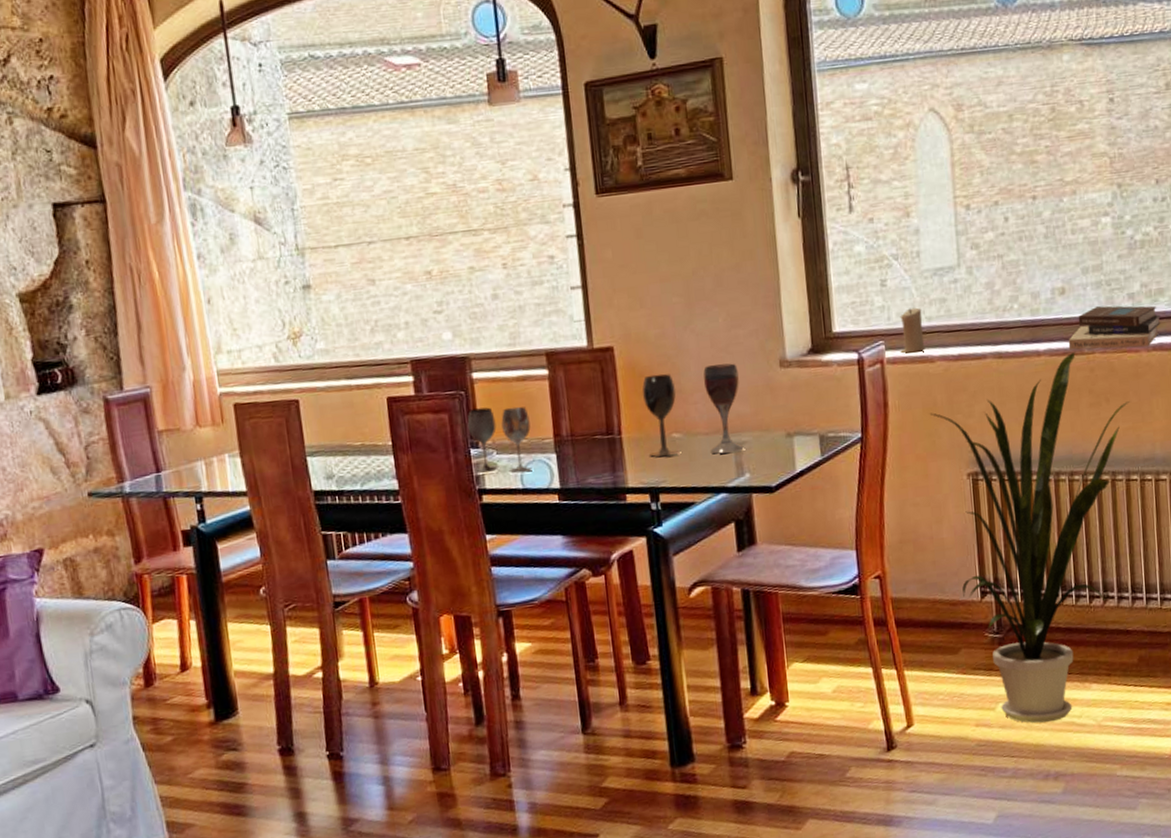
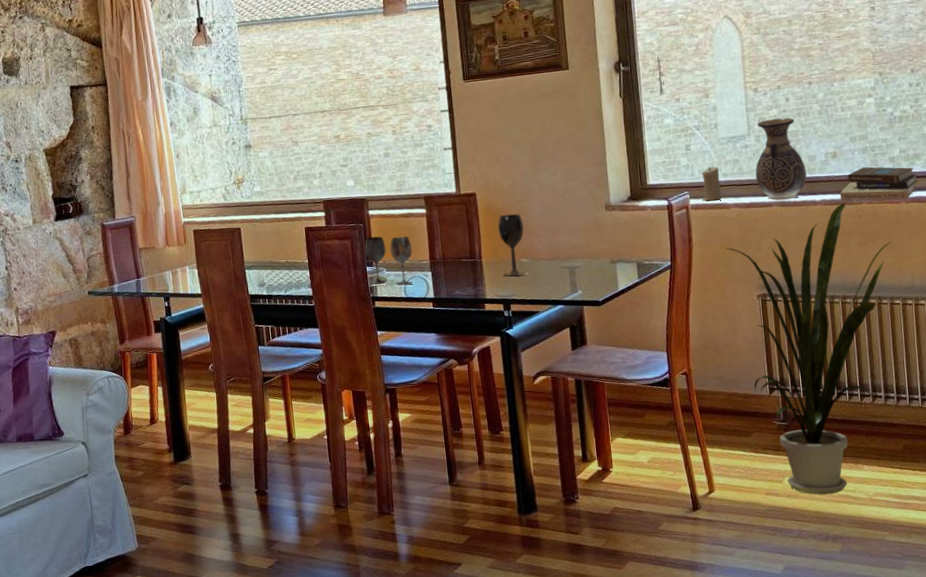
cup: present [703,363,744,454] -> none [545,206,577,275]
vase: none [966,243,1029,351] -> present [755,117,807,201]

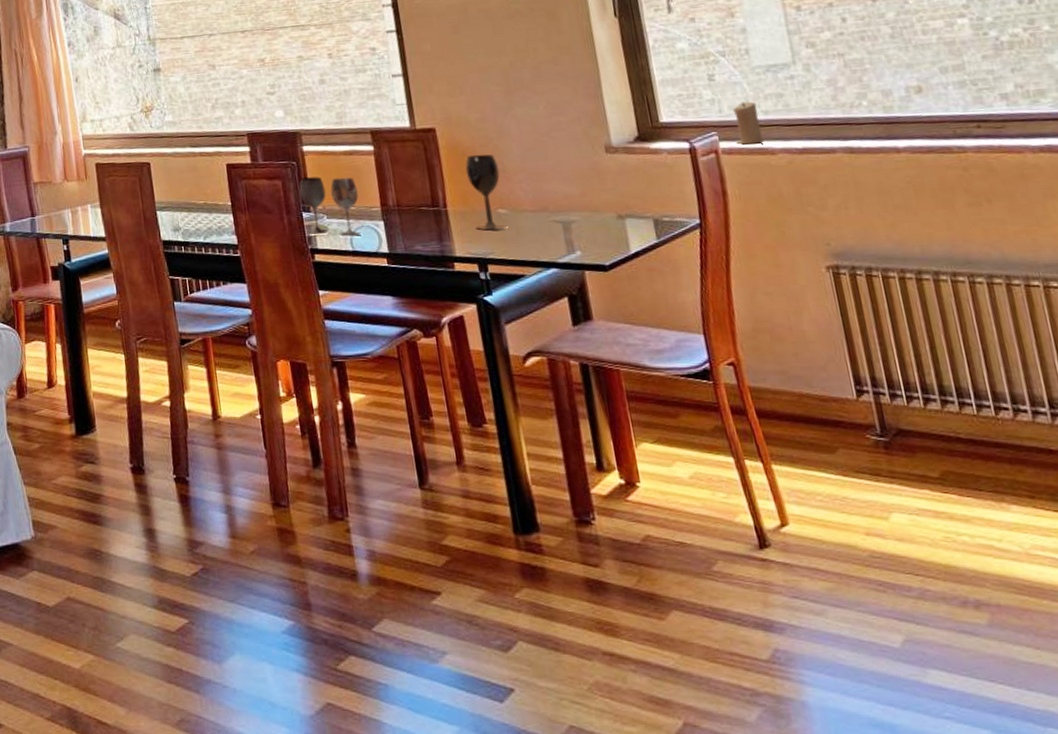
house plant: present [726,203,893,495] -> none [775,151,1019,542]
vase: present [755,117,807,201] -> none [804,42,882,147]
books: present [839,167,918,202] -> none [932,105,1047,149]

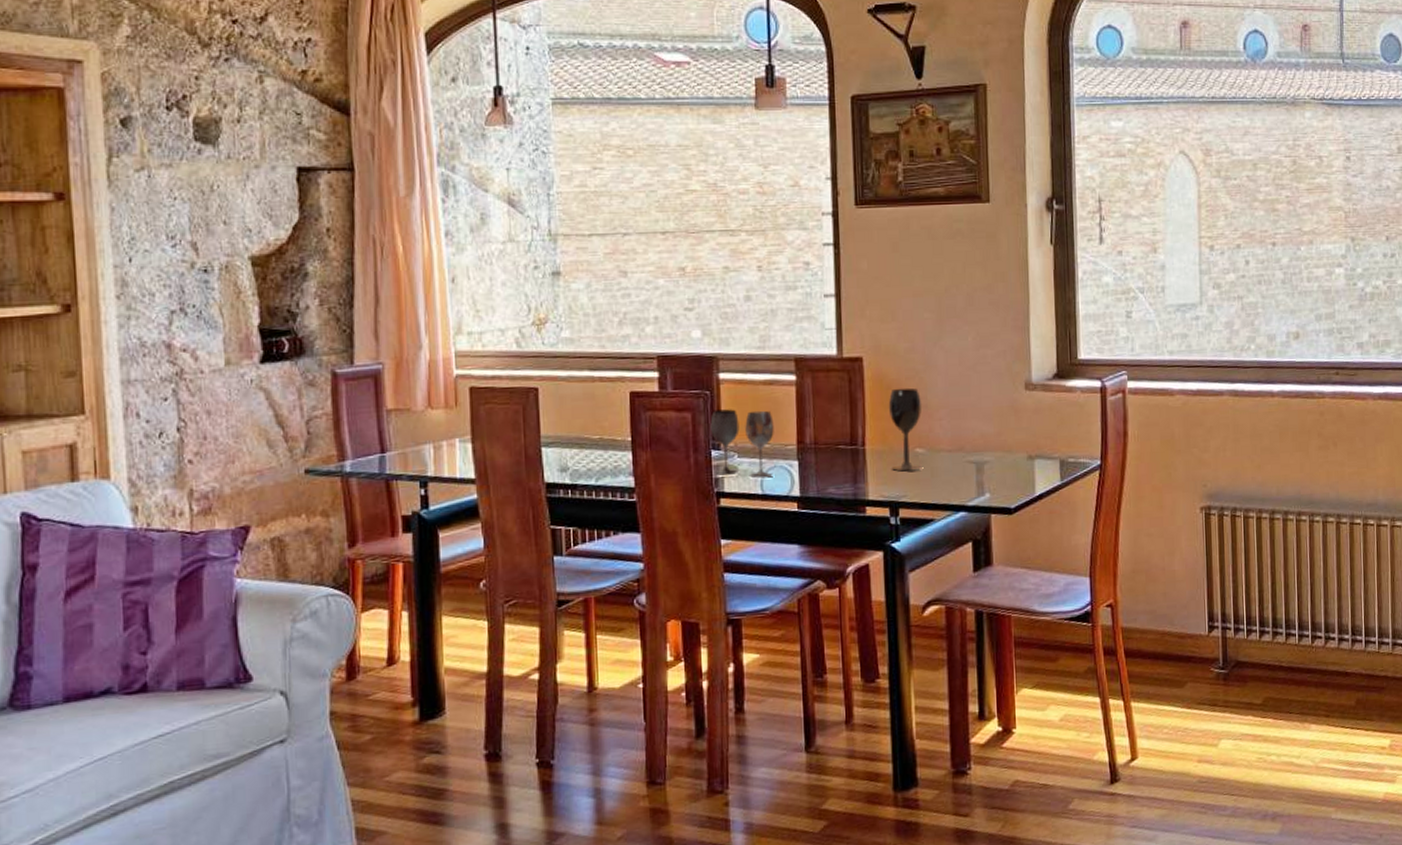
candle: present [732,101,764,146] -> none [1141,341,1166,386]

